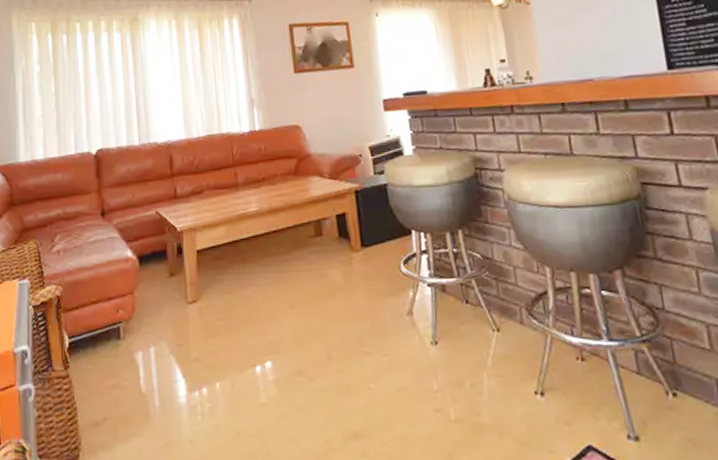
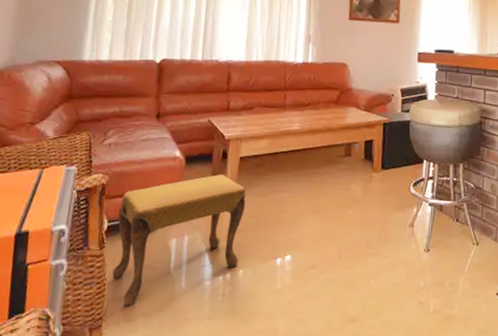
footstool: none [77,273,214,433] -> present [112,174,246,307]

